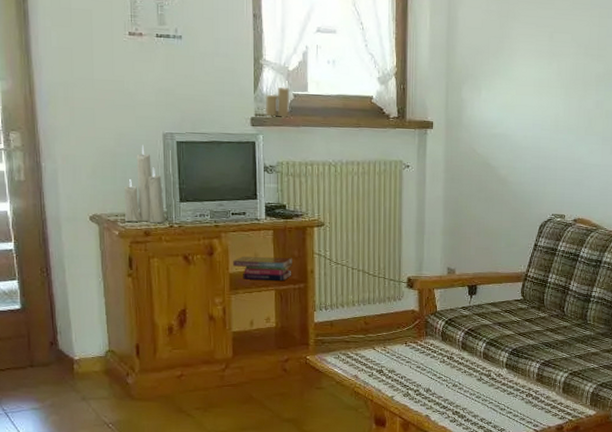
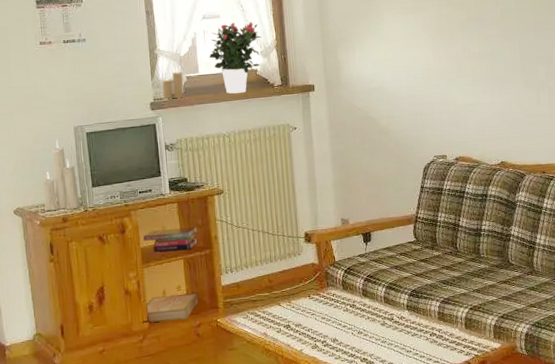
decorative box: none [222,326,288,353] -> present [139,293,198,323]
potted flower: none [320,41,381,120] -> present [209,21,262,94]

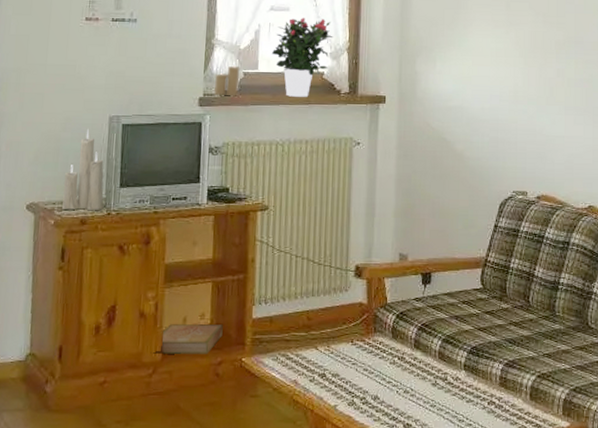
books: present [143,227,197,252] -> none [170,244,233,271]

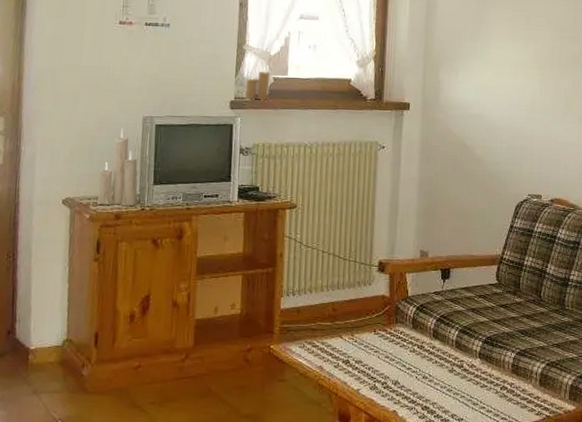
decorative box: present [150,324,223,354] -> none [183,313,253,341]
potted flower: present [271,18,333,97] -> none [301,27,360,102]

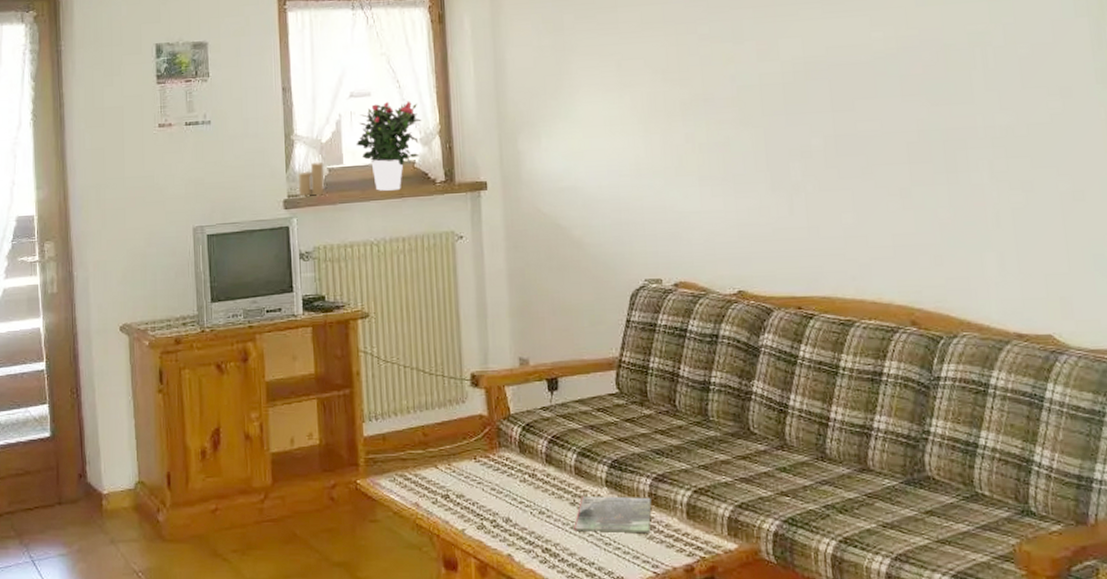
candle: present [96,129,138,207] -> none [154,243,197,329]
potted flower: none [301,27,360,102] -> present [356,101,422,191]
magazine: none [450,365,513,396] -> present [574,496,652,534]

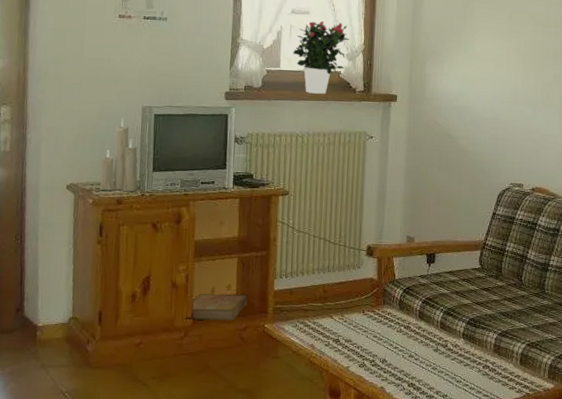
candle: none [154,243,197,329] -> present [99,118,138,192]
decorative box: none [260,445,334,478] -> present [182,294,248,321]
candle: present [299,158,325,197] -> none [240,60,264,92]
magazine: present [574,496,652,534] -> none [434,345,495,375]

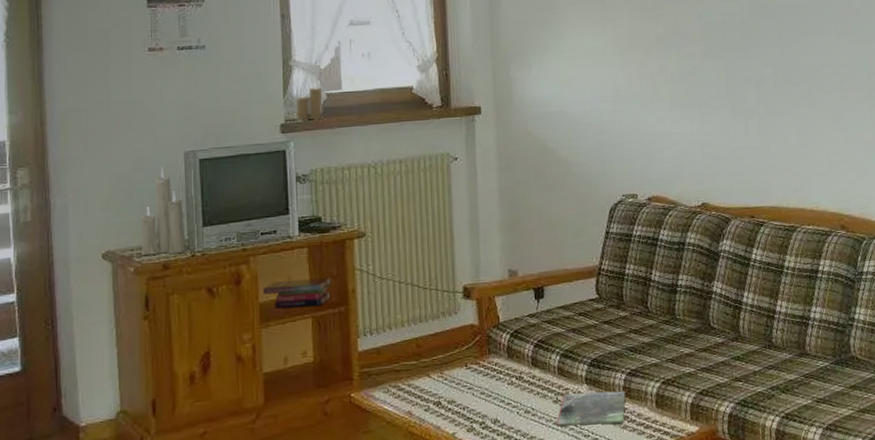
decorative box: present [182,294,248,321] -> none [252,361,328,399]
books: none [199,223,256,248] -> present [263,278,331,309]
candle: none [240,60,264,92] -> present [296,83,323,121]
potted flower: present [292,21,350,94] -> none [355,30,420,115]
magazine: none [434,345,495,375] -> present [556,391,626,427]

